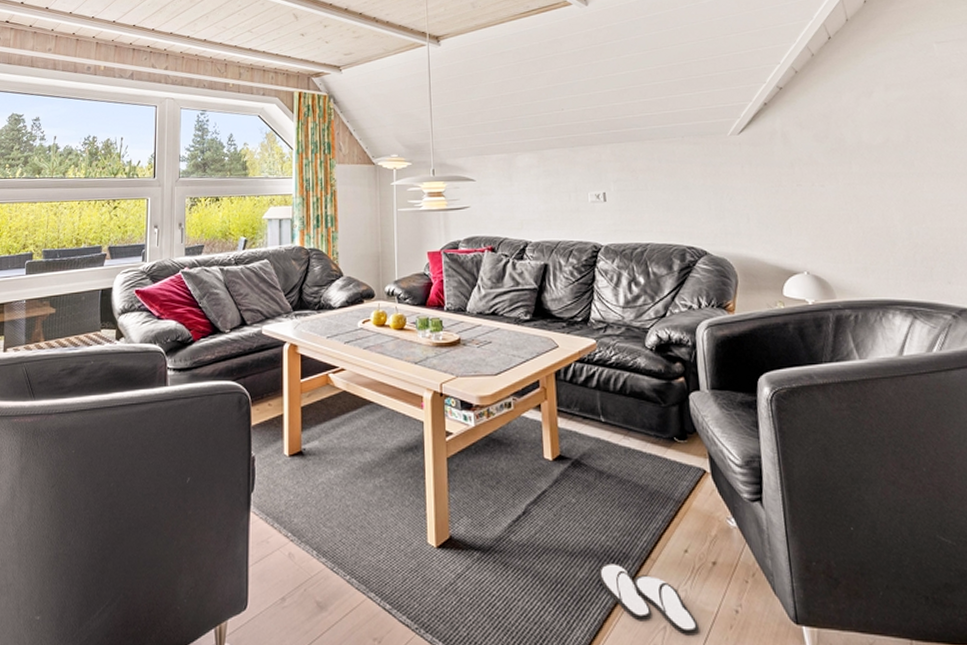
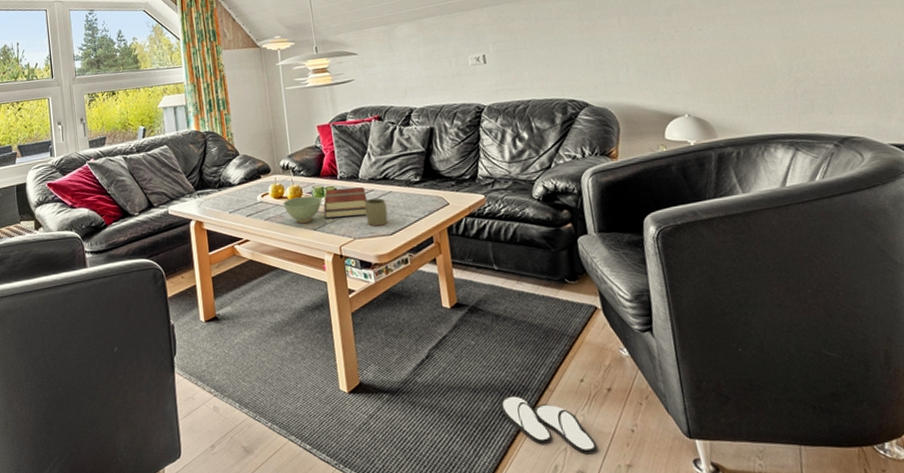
bowl: none [384,326,425,356] -> present [283,196,322,224]
books: none [427,320,474,353] -> present [324,187,368,219]
mug: none [470,334,494,365] -> present [364,198,388,227]

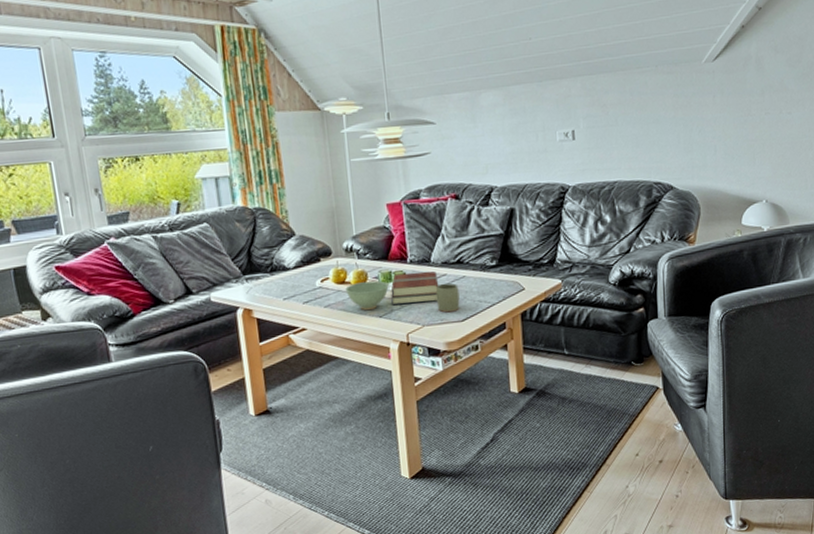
slippers: present [500,396,598,455] -> none [559,472,644,519]

